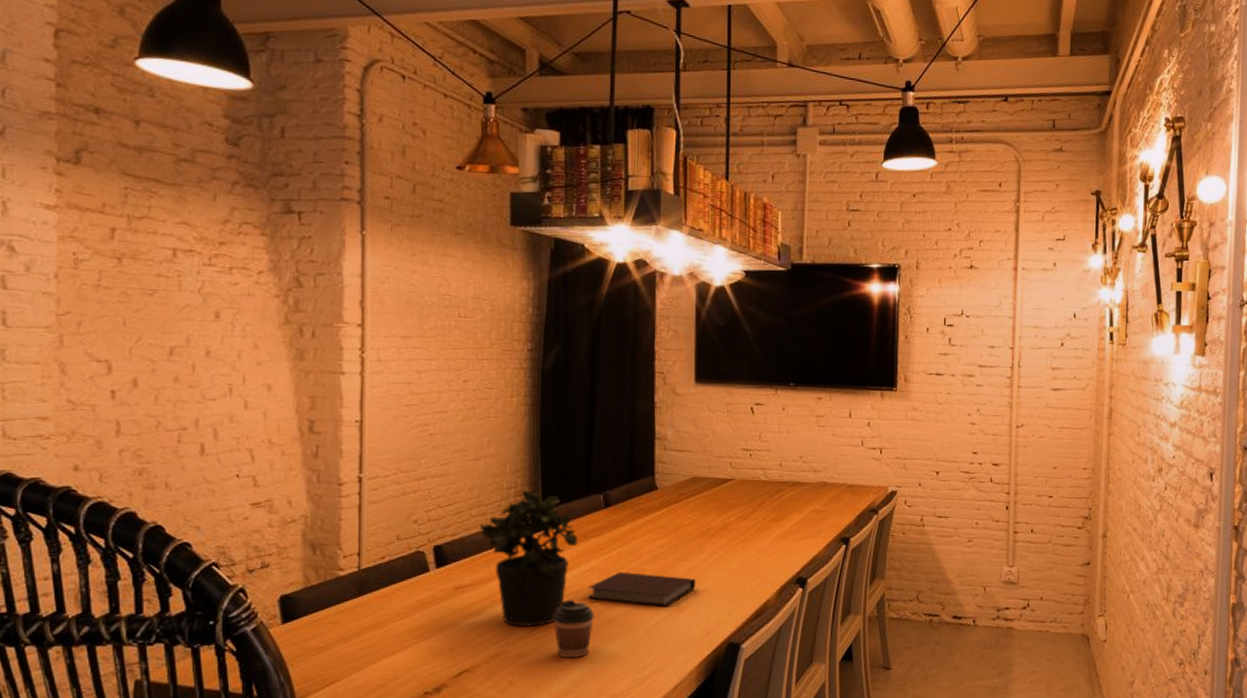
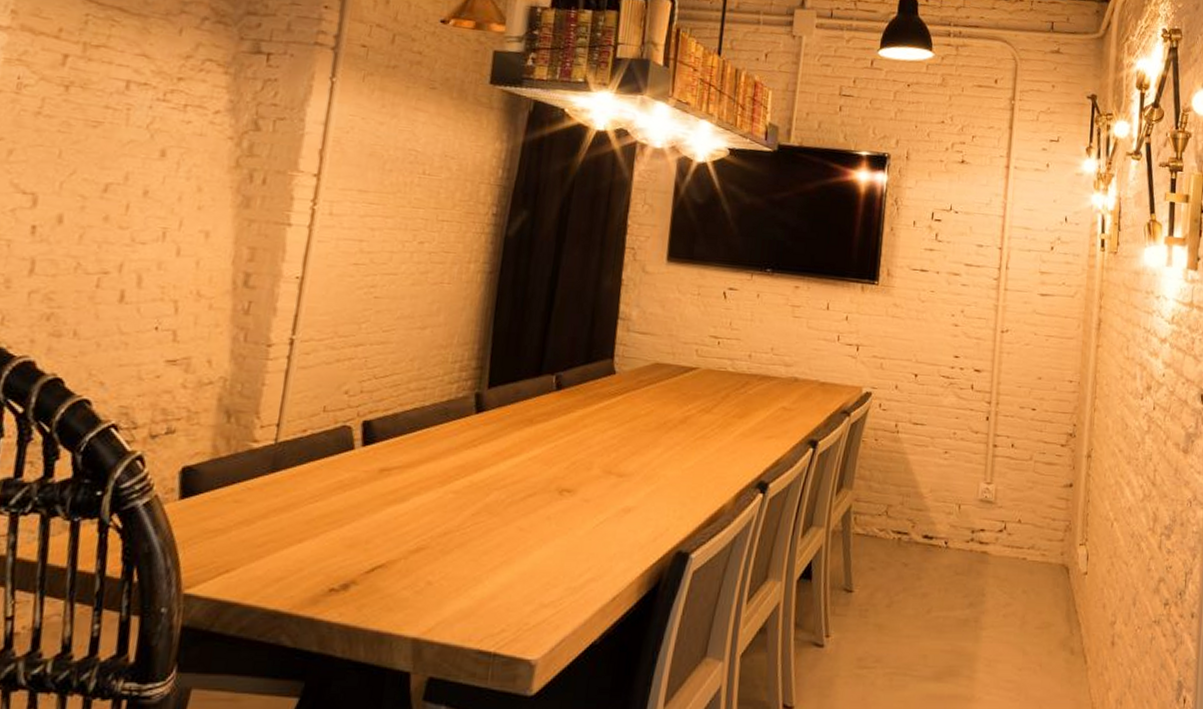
potted plant: present [480,490,577,627] -> none [416,365,523,520]
coffee cup: present [554,599,594,658] -> none [485,490,532,558]
notebook: present [587,571,696,606] -> none [526,463,648,505]

